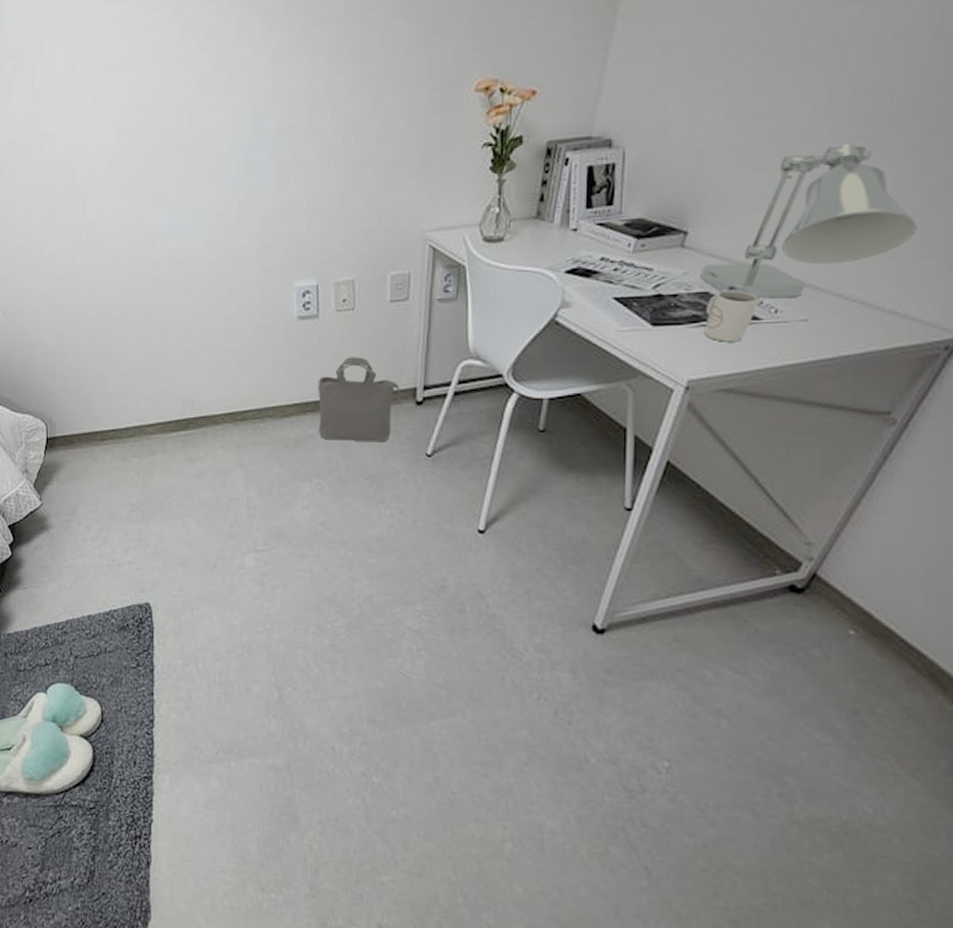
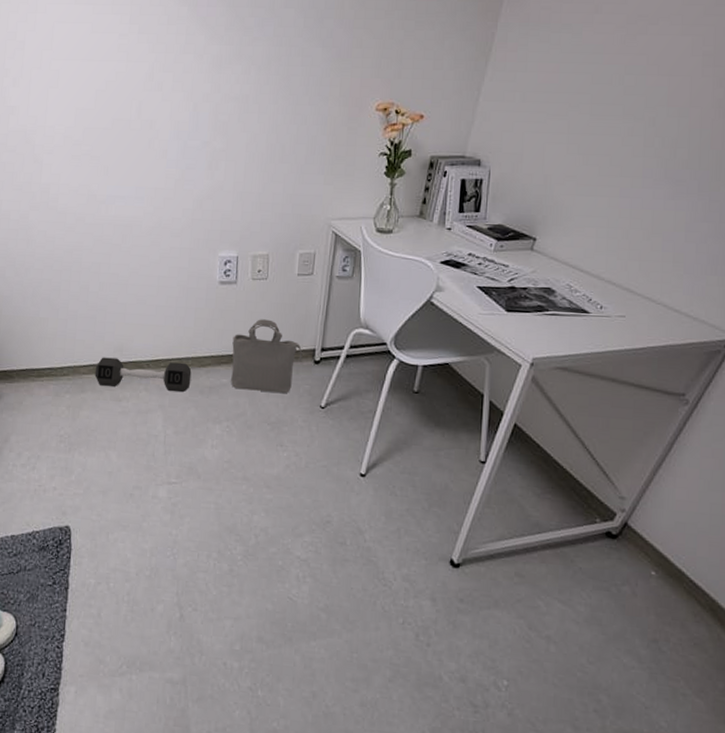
dumbbell: none [164,413,273,447] -> present [94,357,192,392]
desk lamp: present [700,144,917,297] -> none [544,181,706,297]
mug: present [704,290,758,342] -> none [547,287,588,330]

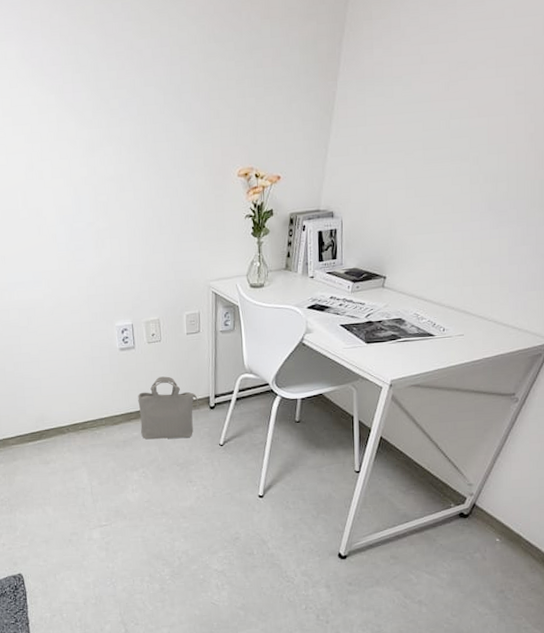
dumbbell: present [94,357,192,392] -> none [22,423,107,452]

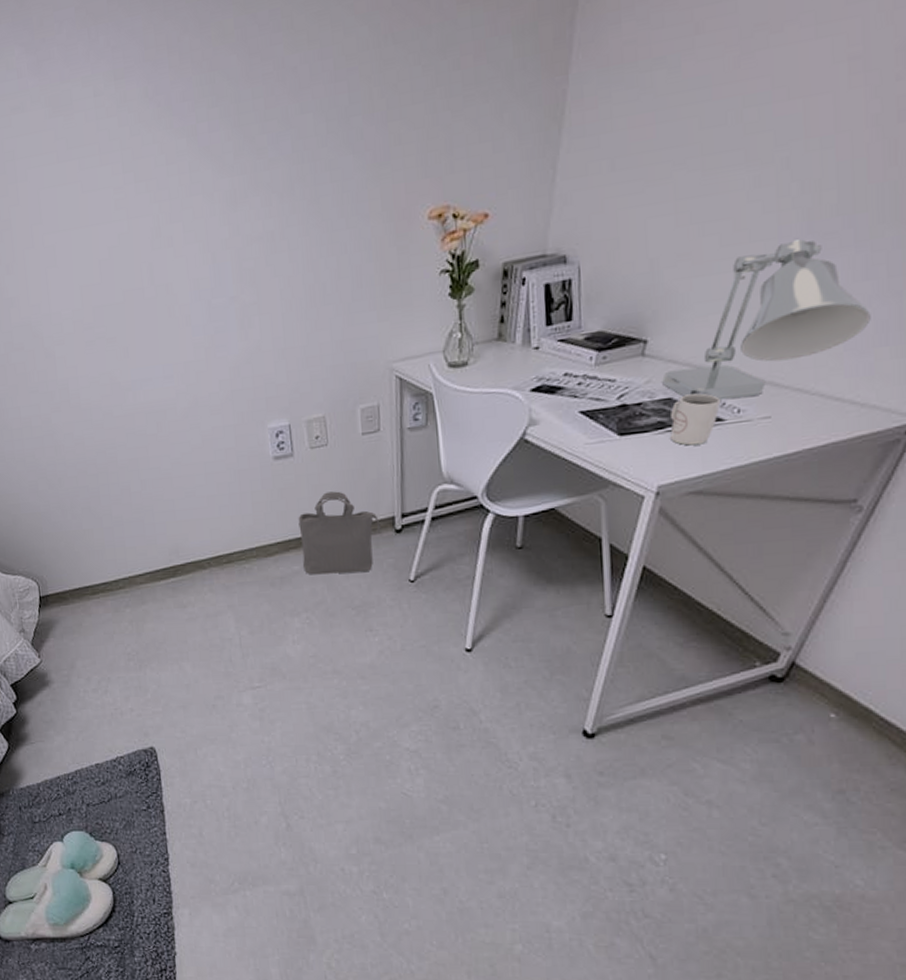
desk lamp: none [395,214,526,321] -> present [662,239,871,399]
mug: none [400,316,432,353] -> present [670,393,720,446]

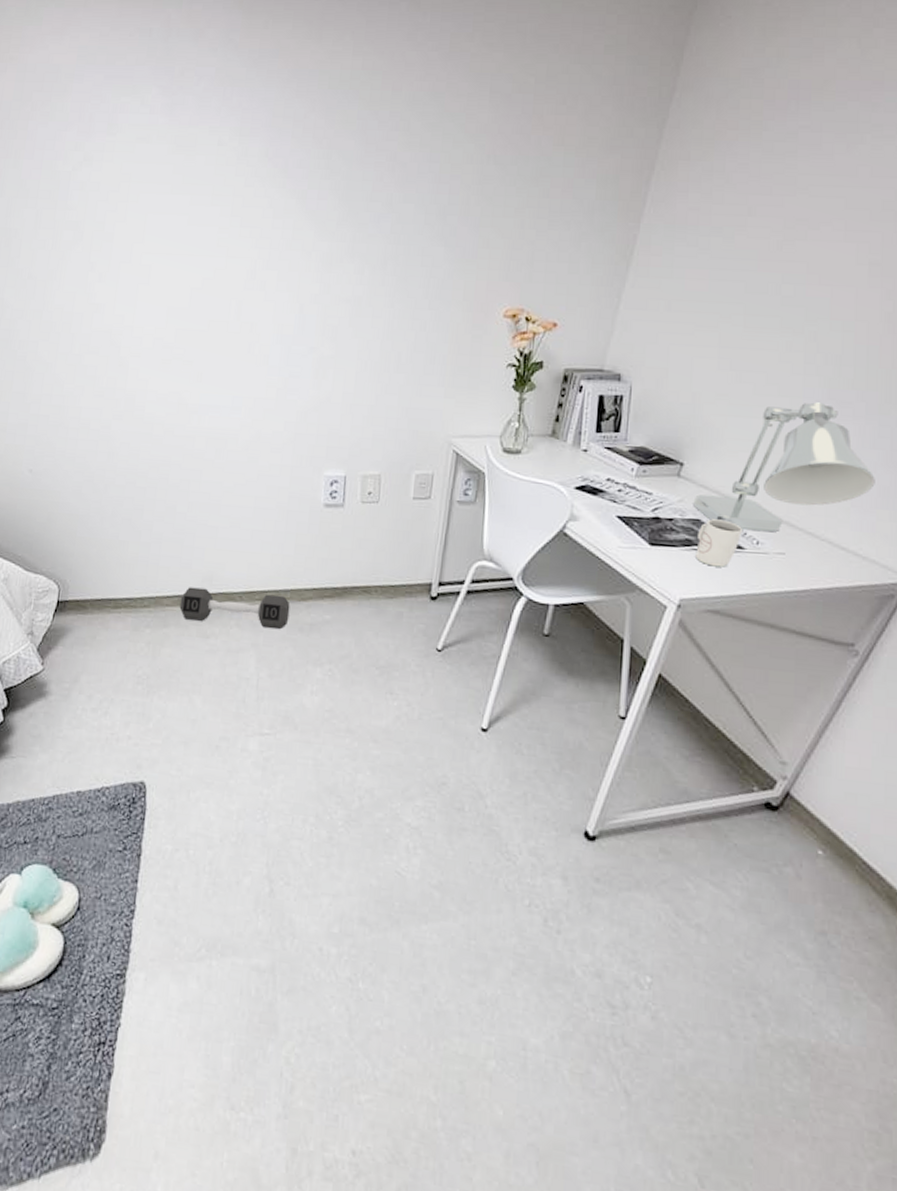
dumbbell: none [152,555,259,593] -> present [179,587,290,629]
tote bag: present [298,491,381,575] -> none [335,547,417,634]

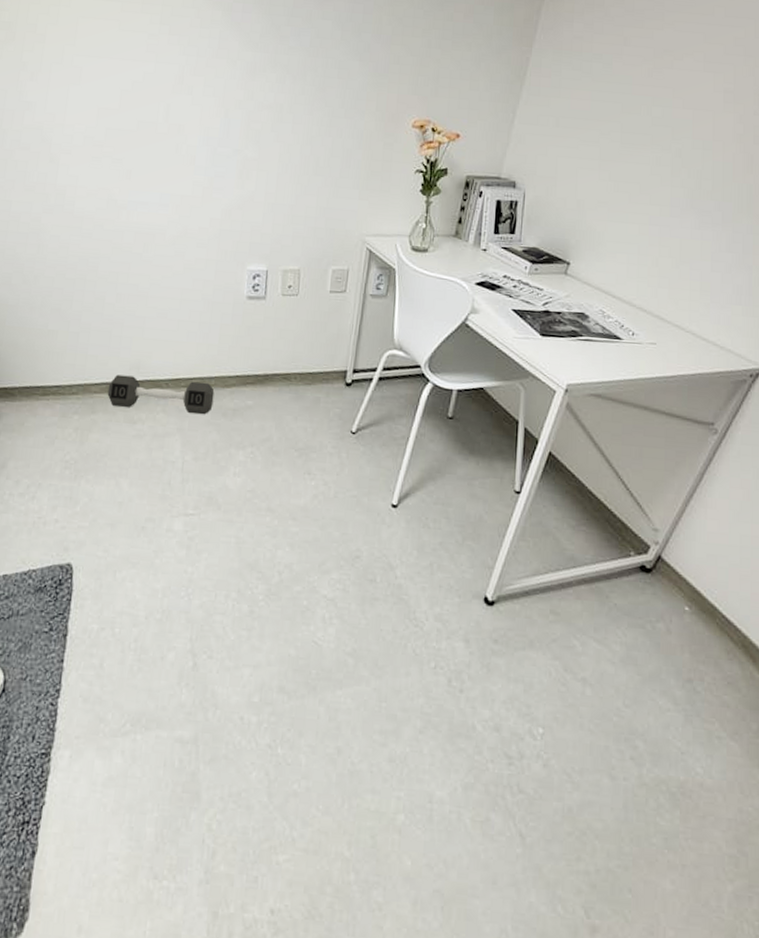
desk lamp: present [693,402,875,532] -> none [578,210,730,324]
mug: present [695,519,742,567] -> none [580,312,620,356]

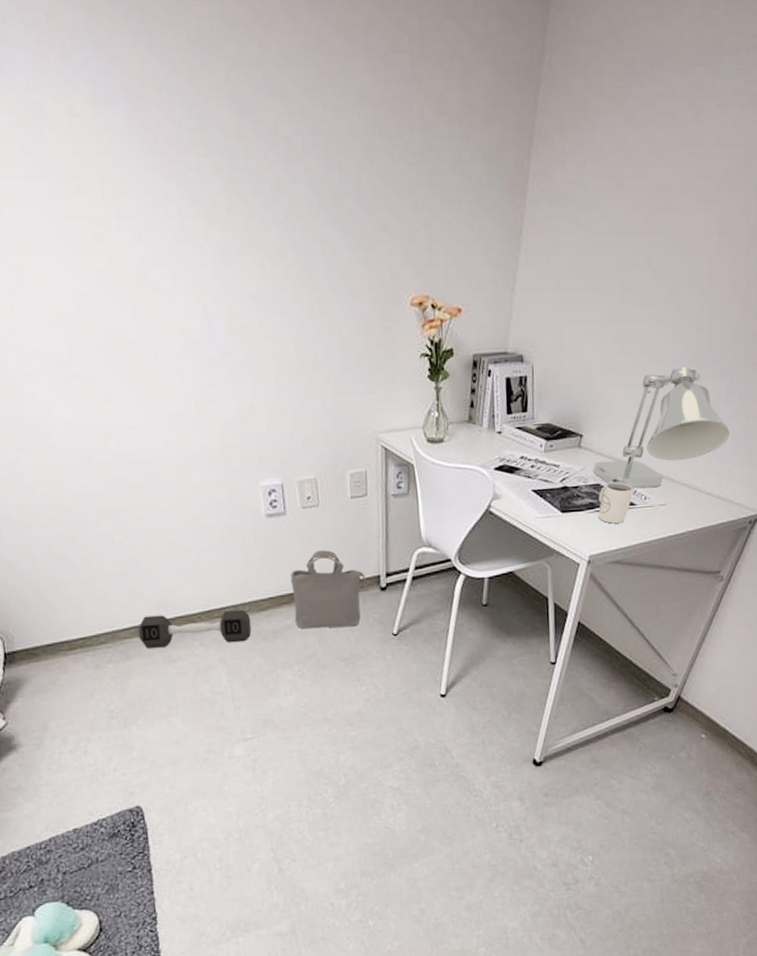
tote bag: none [257,337,334,418] -> present [290,550,368,629]
desk lamp: none [578,210,730,324] -> present [593,367,730,488]
mug: none [580,312,620,356] -> present [598,482,633,524]

